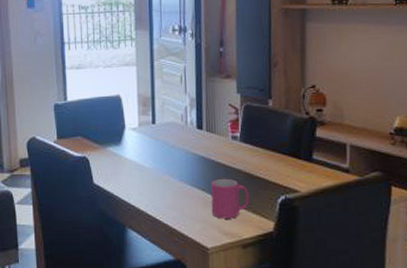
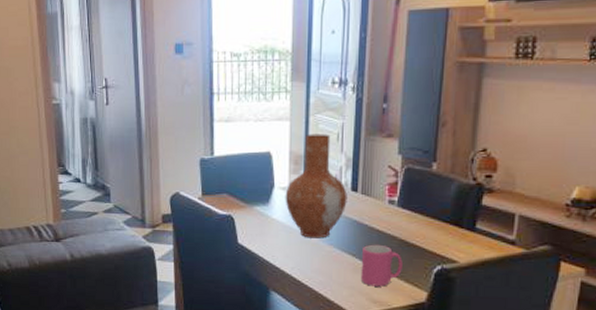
vase: none [136,77,194,175] -> present [285,134,347,239]

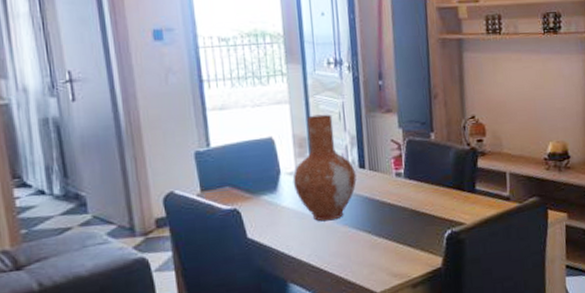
mug: present [360,244,403,287] -> none [377,217,417,261]

